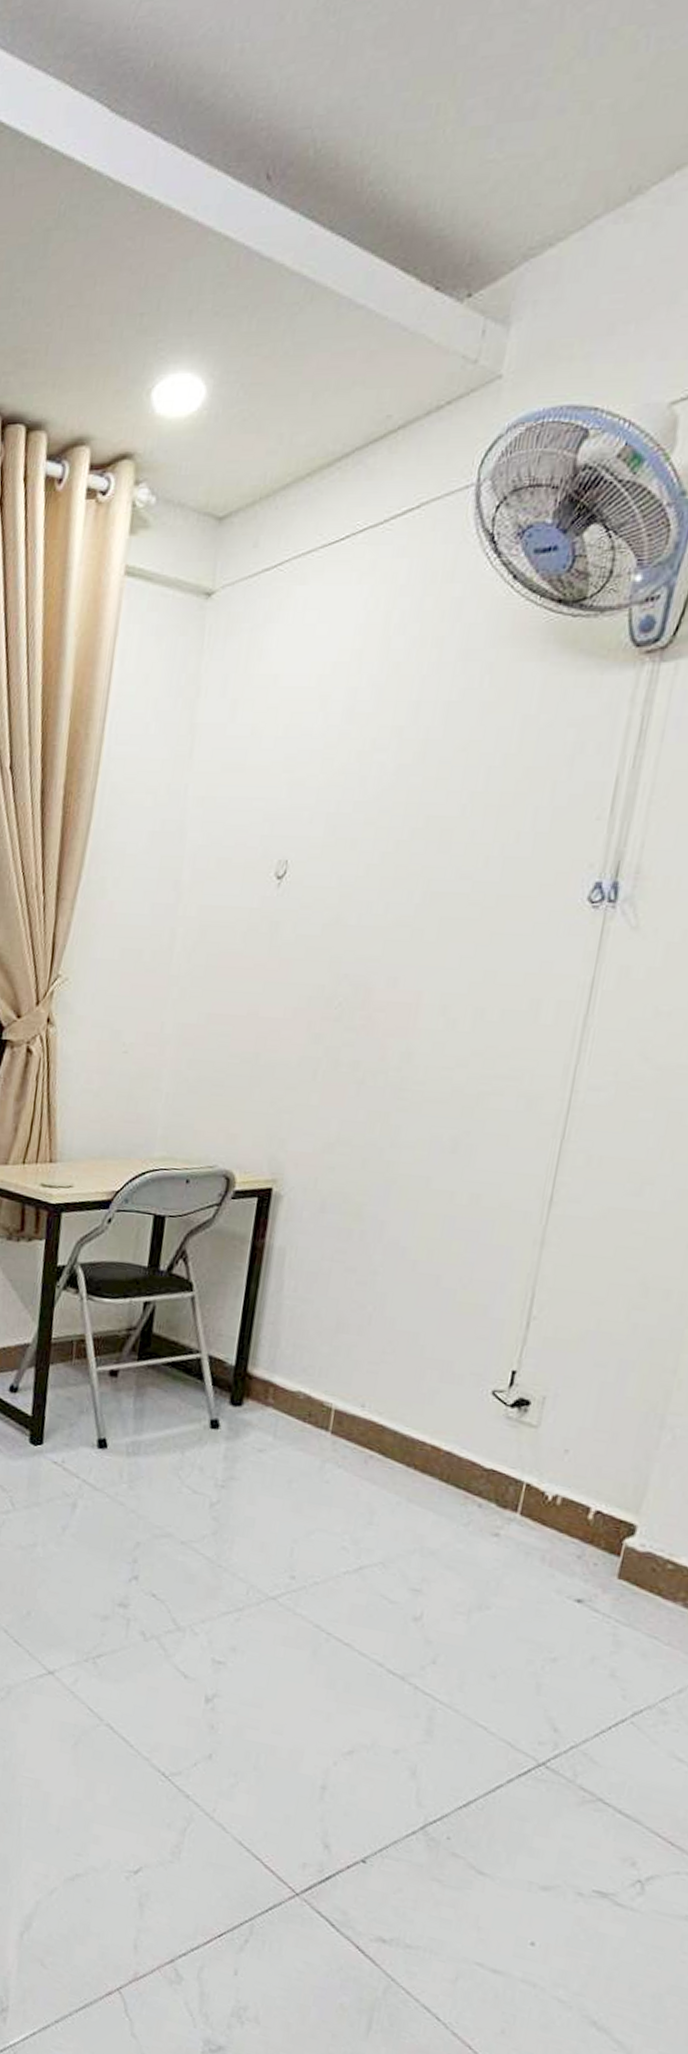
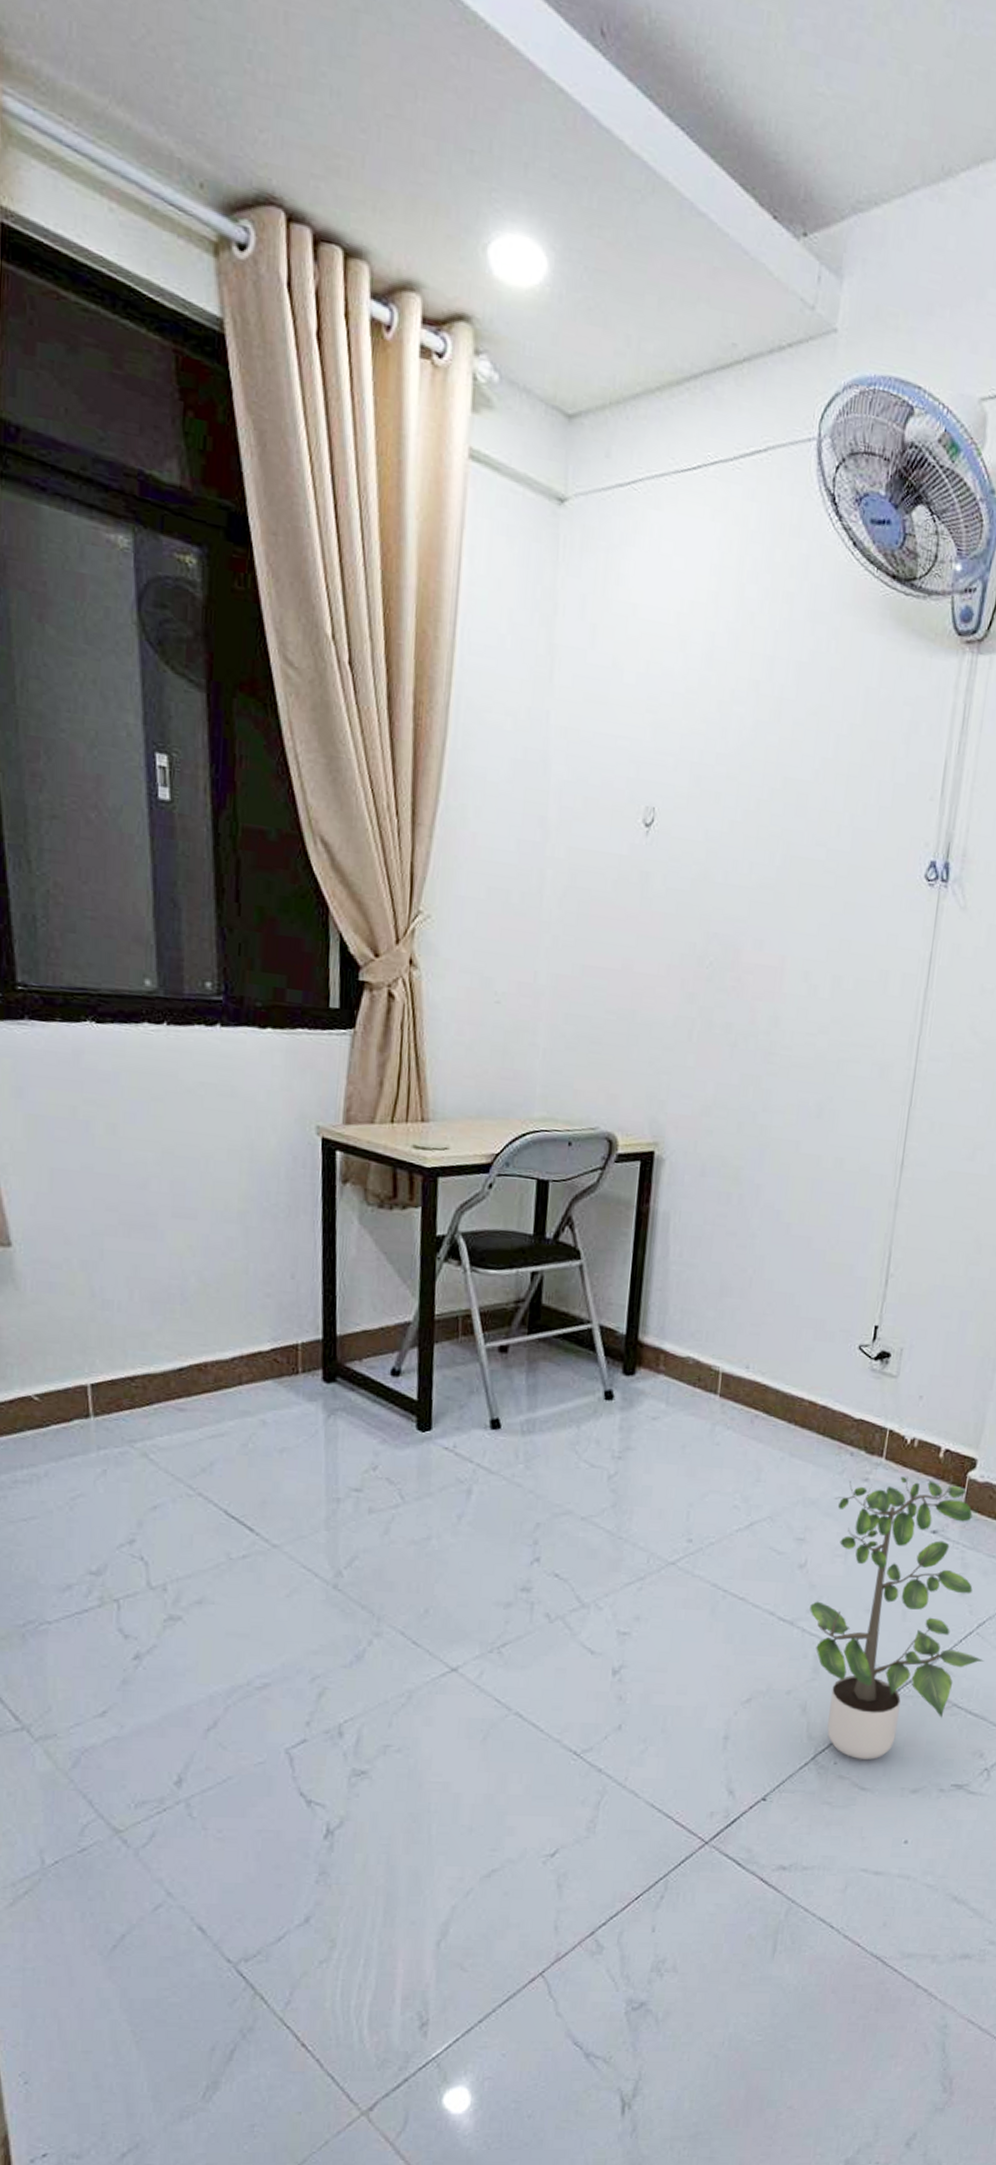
potted plant: none [424,1534,641,1843] -> present [810,1475,985,1760]

